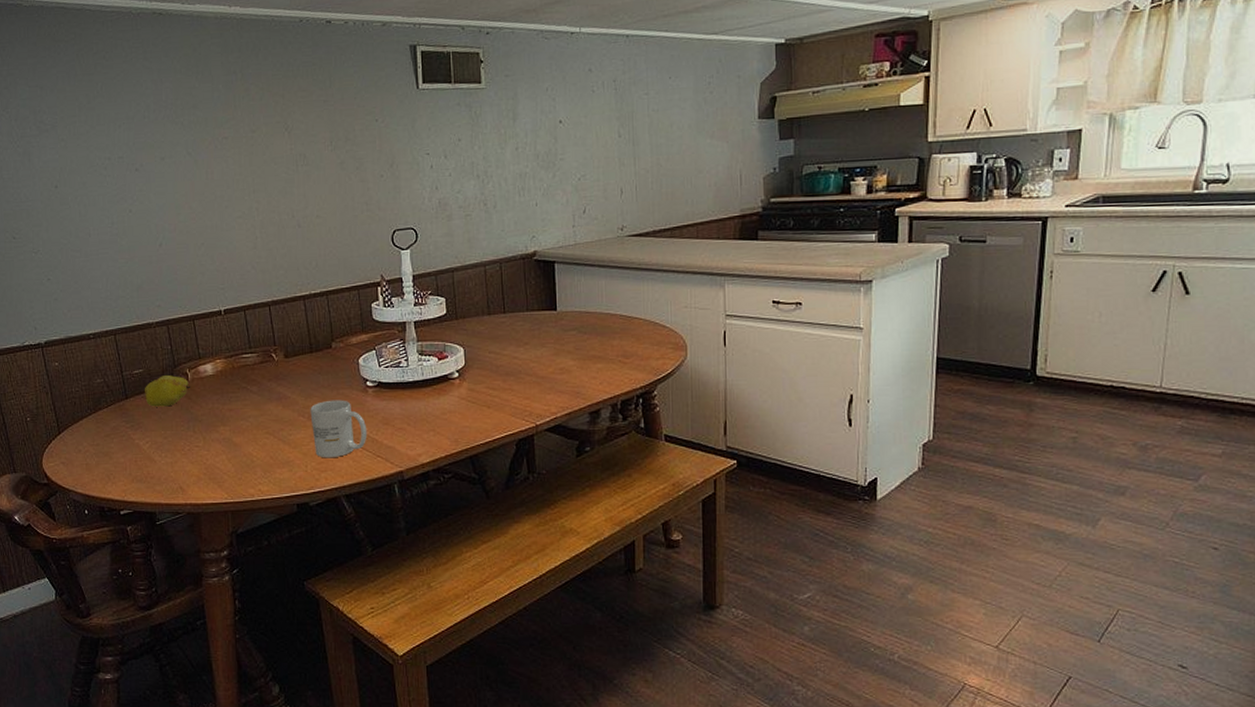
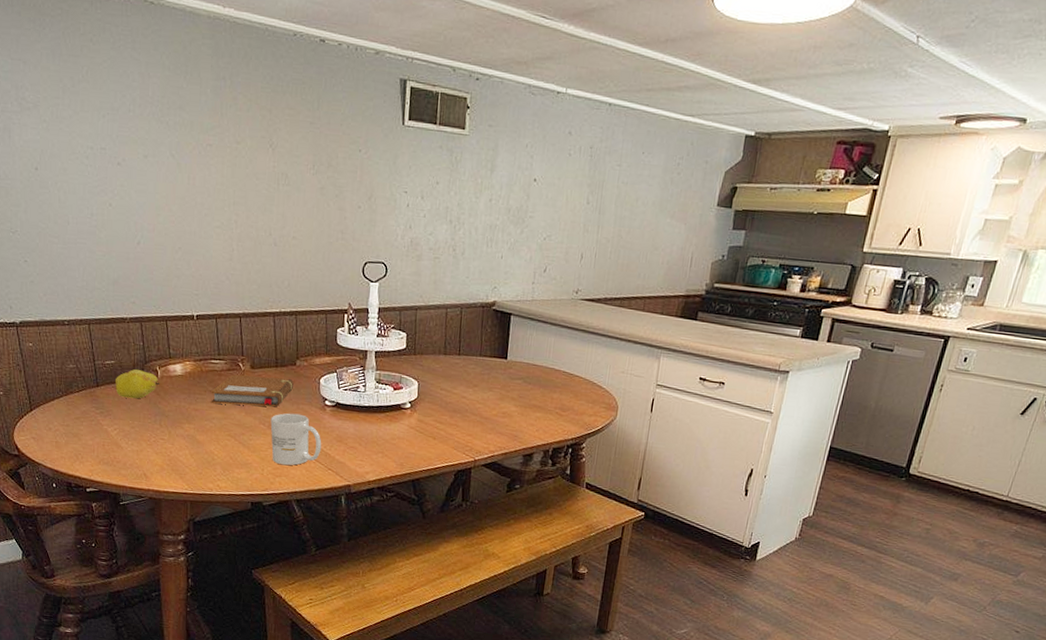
notebook: none [244,363,331,401] -> present [210,374,293,407]

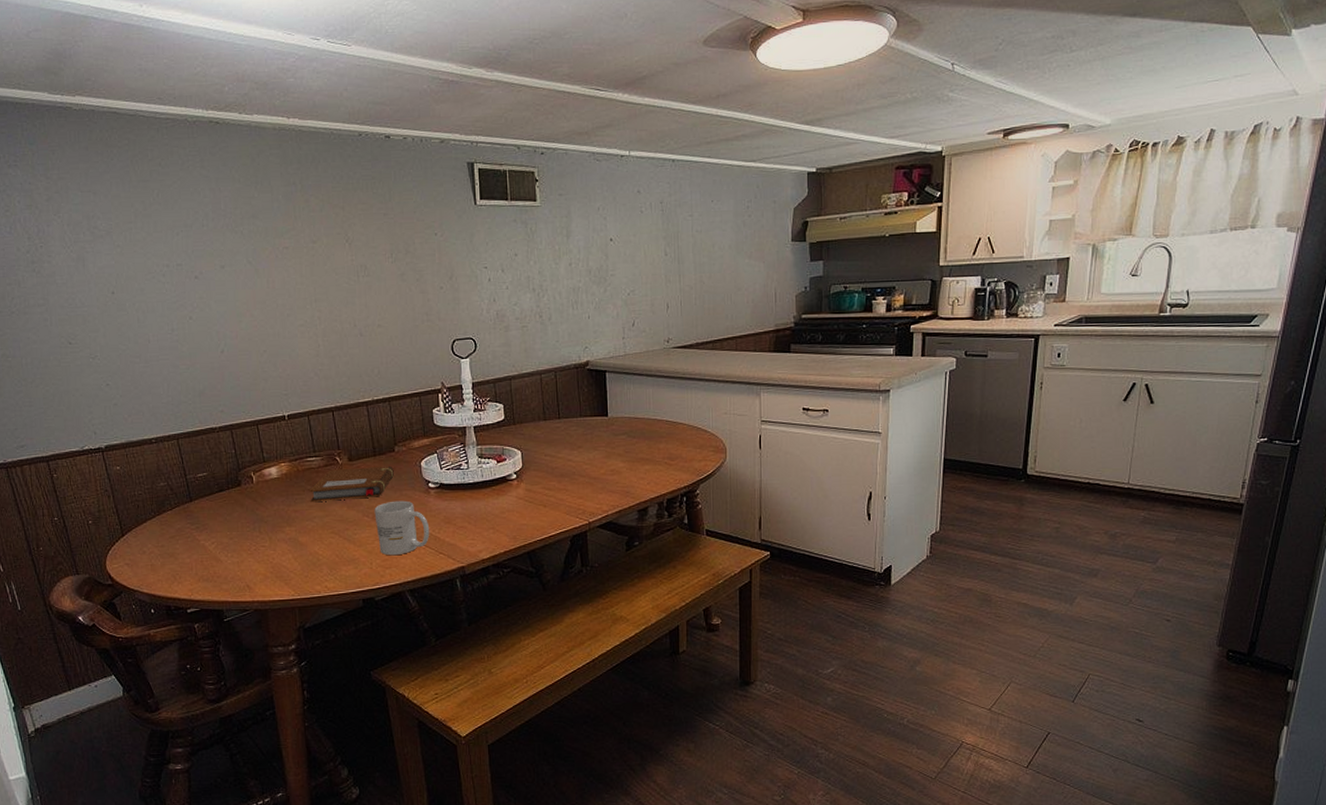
fruit: present [114,369,160,399] -> none [208,477,256,509]

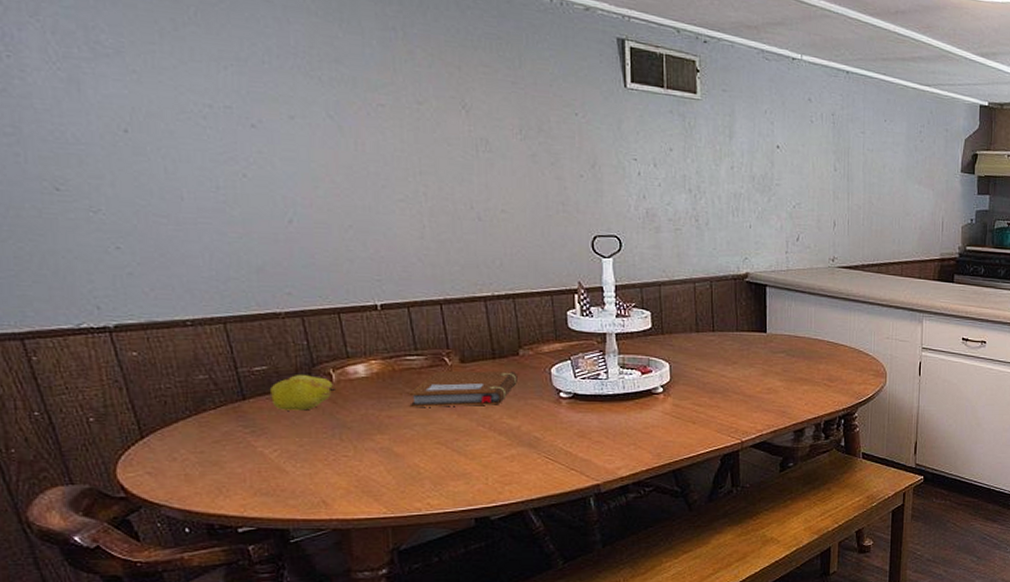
fruit: none [208,477,256,509] -> present [269,374,337,411]
mug: present [374,500,430,556] -> none [492,410,560,471]

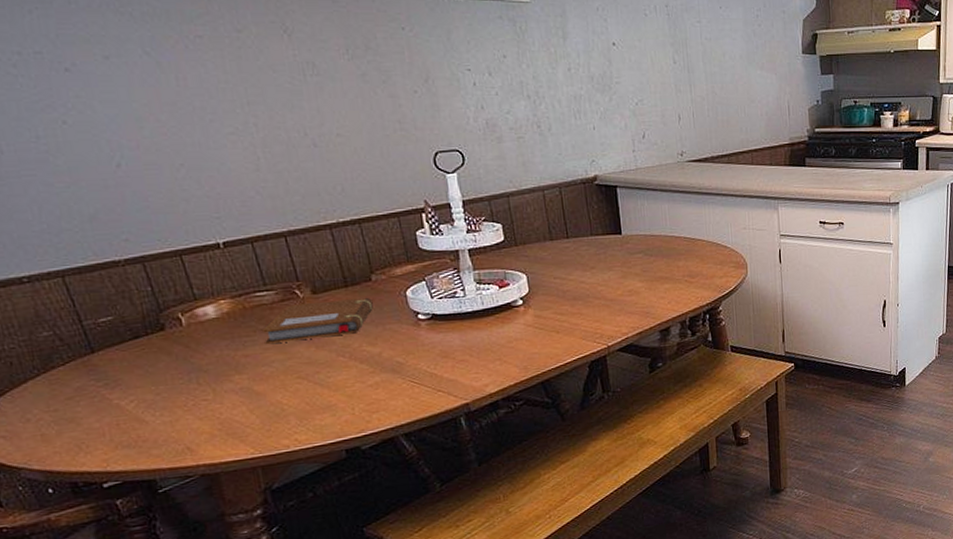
fruit: present [269,374,337,411] -> none [118,320,188,360]

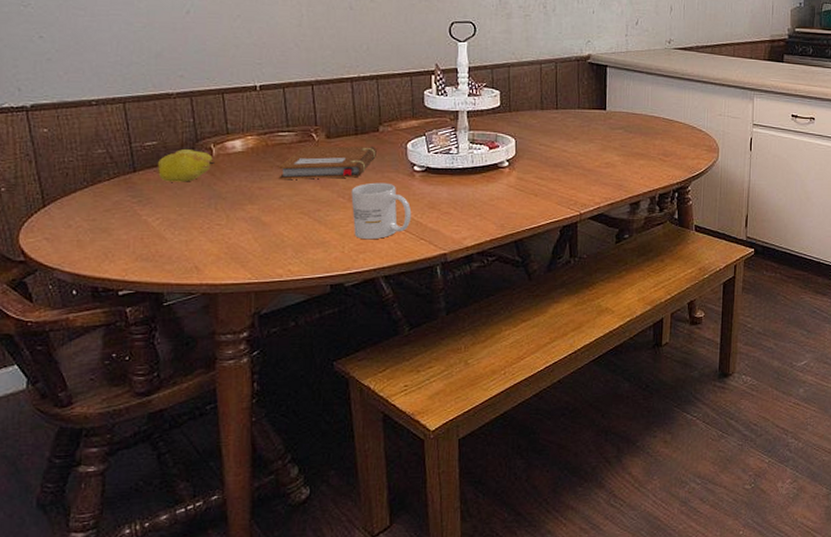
fruit: none [118,320,188,360] -> present [157,148,216,182]
mug: none [351,335,424,399] -> present [351,182,412,240]

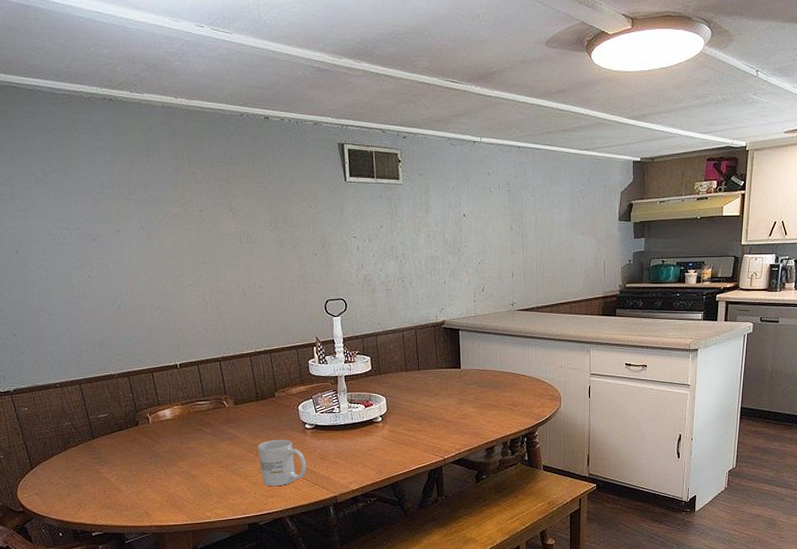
fruit: present [157,148,216,182] -> none [109,418,152,446]
notebook: present [277,145,377,180] -> none [199,409,275,441]

